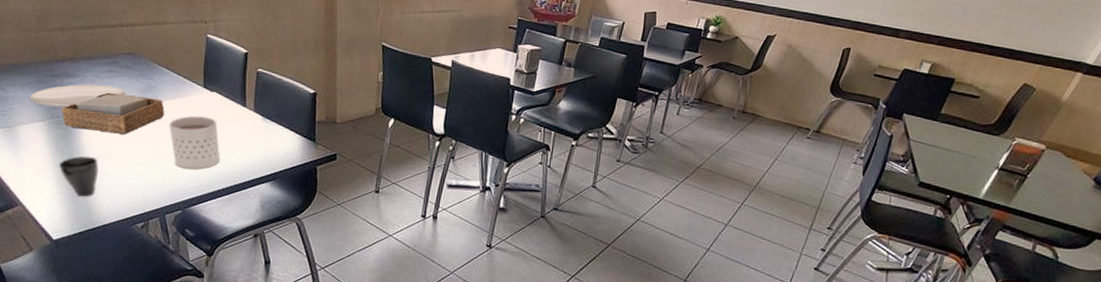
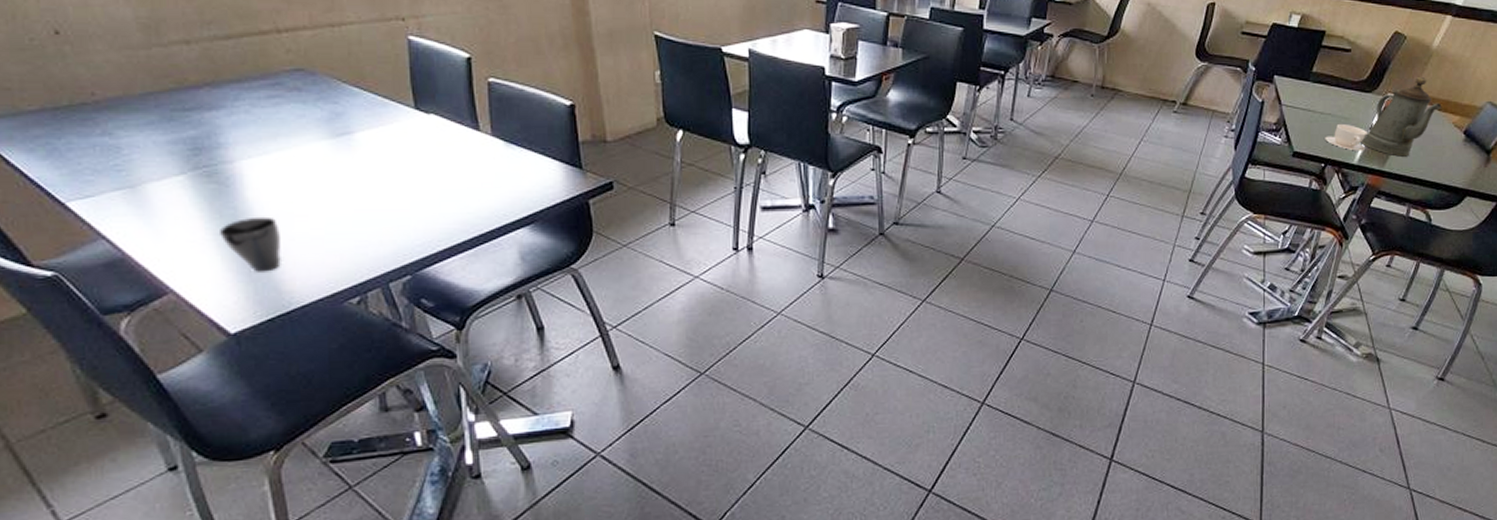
plate: present [29,84,126,108] -> none [154,116,303,154]
napkin holder: present [61,92,165,135] -> none [208,126,364,182]
mug: present [169,115,220,170] -> none [373,148,454,220]
teacup: none [951,160,995,188] -> present [1325,123,1368,151]
coffee pot: none [987,126,1071,197] -> present [1361,77,1442,157]

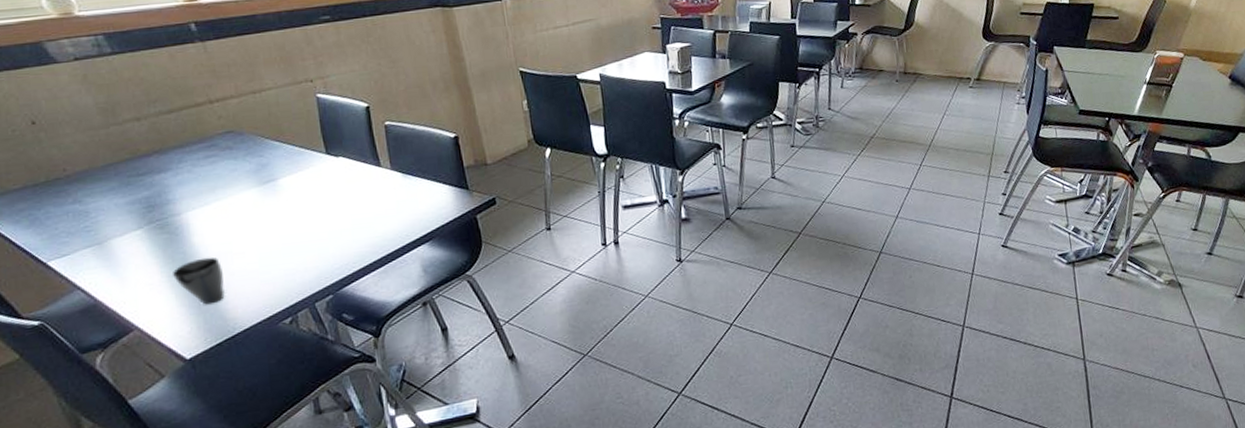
teacup: present [1325,123,1368,151] -> none [1105,81,1144,104]
coffee pot: present [1361,77,1442,157] -> none [1138,34,1207,105]

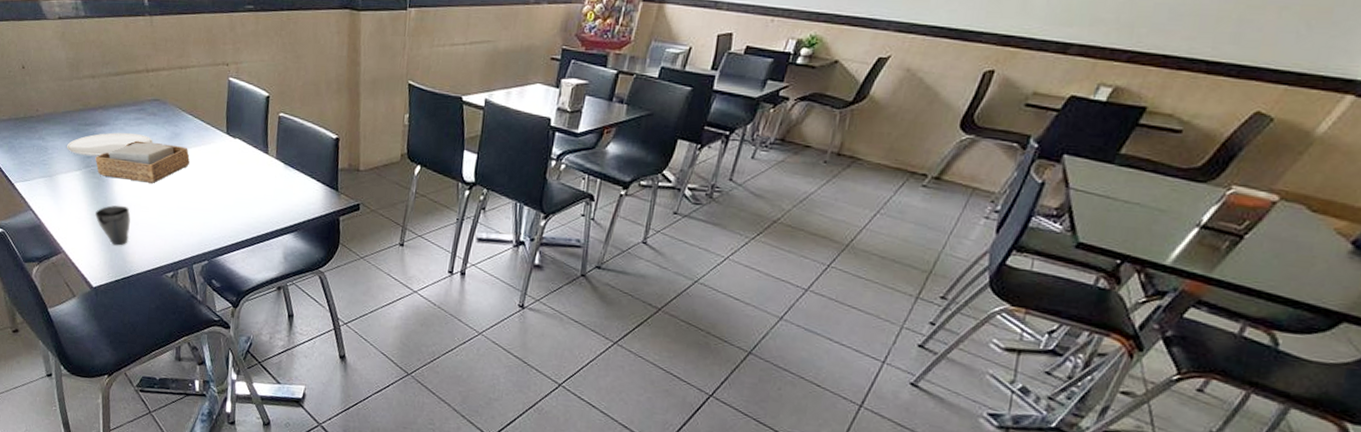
plate: none [115,173,235,212] -> present [66,132,154,157]
napkin holder: none [159,177,287,230] -> present [95,140,190,183]

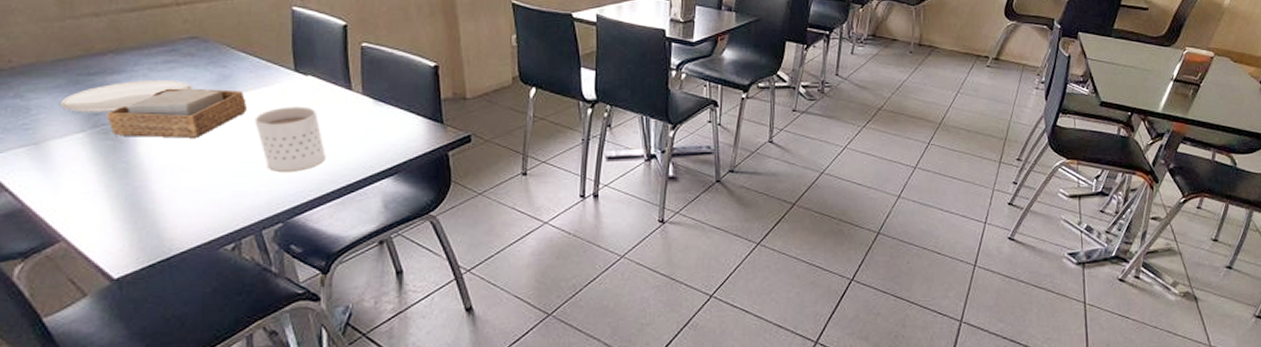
cup: present [95,205,131,246] -> none [112,169,166,221]
mug: none [194,164,244,219] -> present [254,106,326,172]

